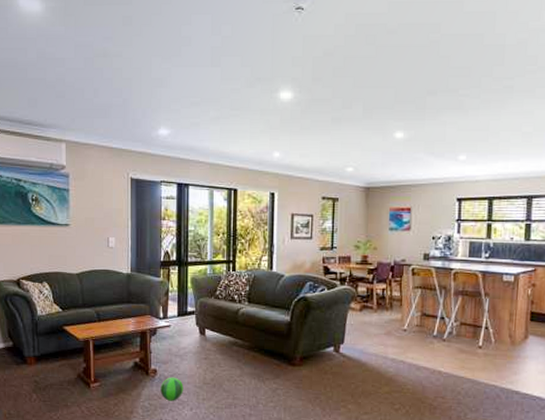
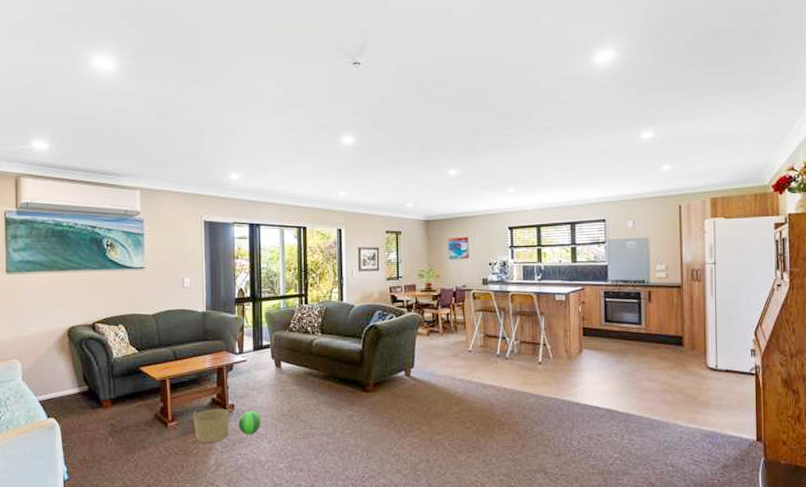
basket: none [115,372,152,407] -> present [193,409,230,444]

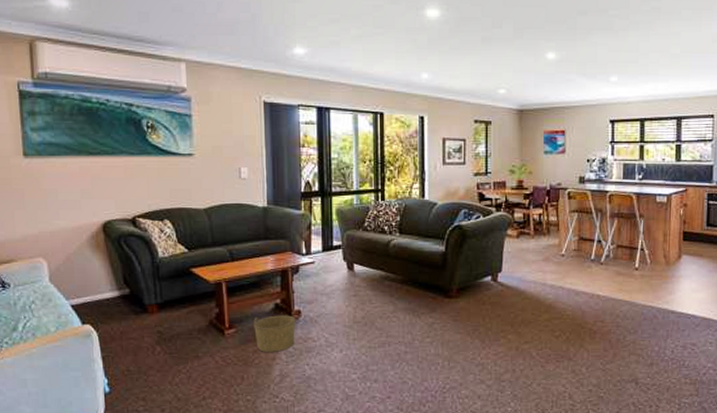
toy ball: present [238,411,262,435] -> none [305,317,332,344]

